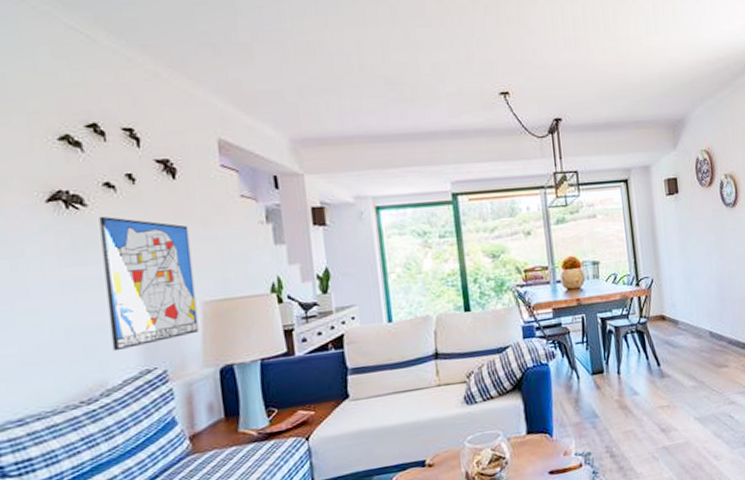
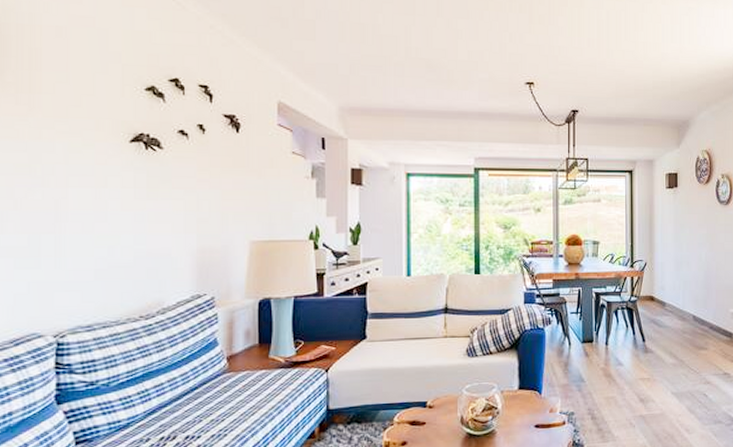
wall art: present [99,216,199,352] -> none [171,158,245,276]

